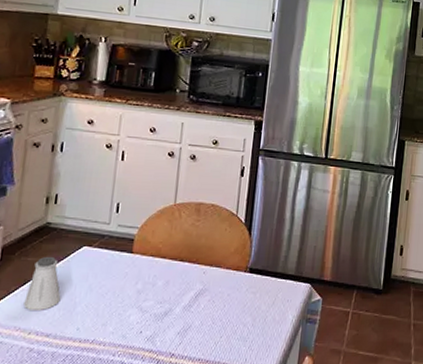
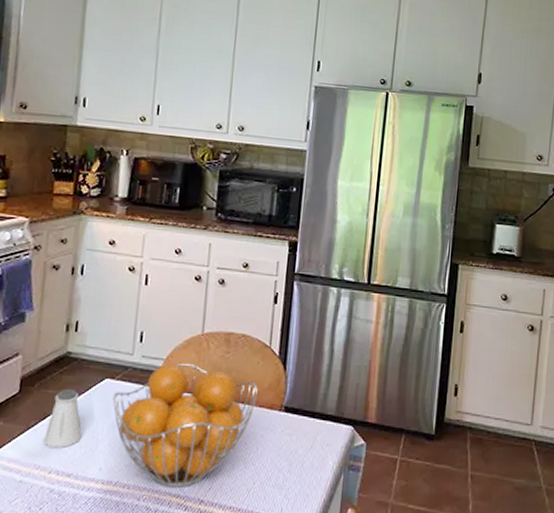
fruit basket: none [90,230,225,343] -> present [112,362,258,487]

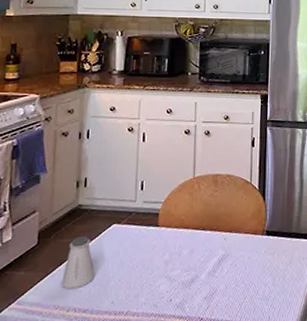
fruit basket: present [112,362,258,487] -> none [120,203,243,311]

